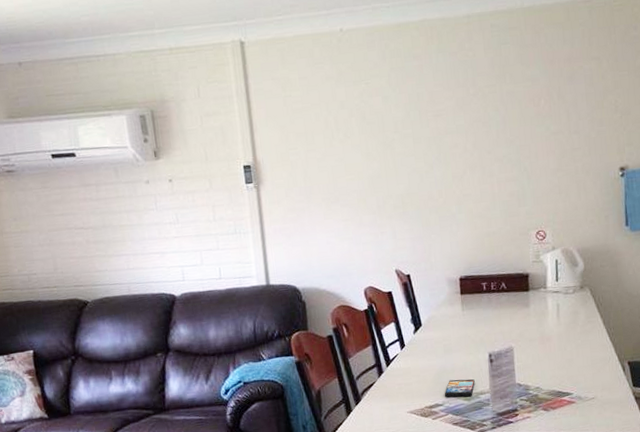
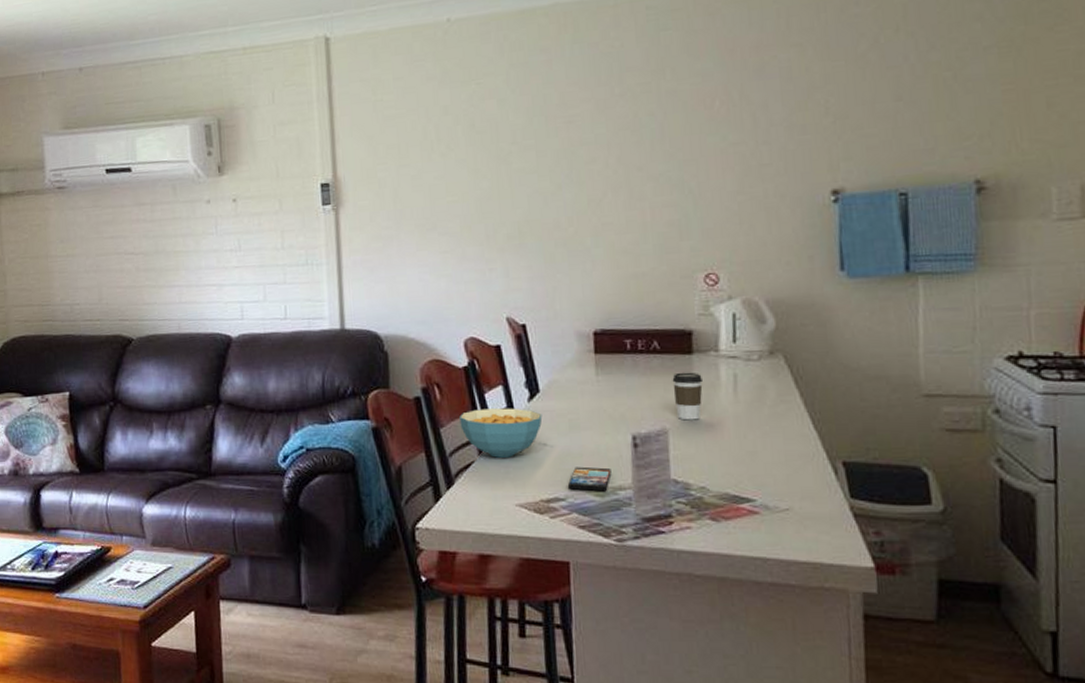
cereal bowl: none [363,339,425,378] -> present [460,408,543,458]
coffee cup: none [515,304,536,340] -> present [672,372,703,421]

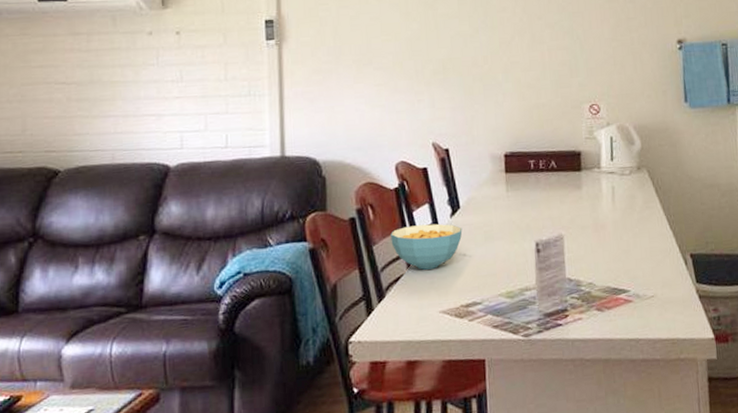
smartphone: present [567,466,612,492] -> none [483,272,519,294]
coffee cup: present [672,372,703,421] -> none [566,186,589,227]

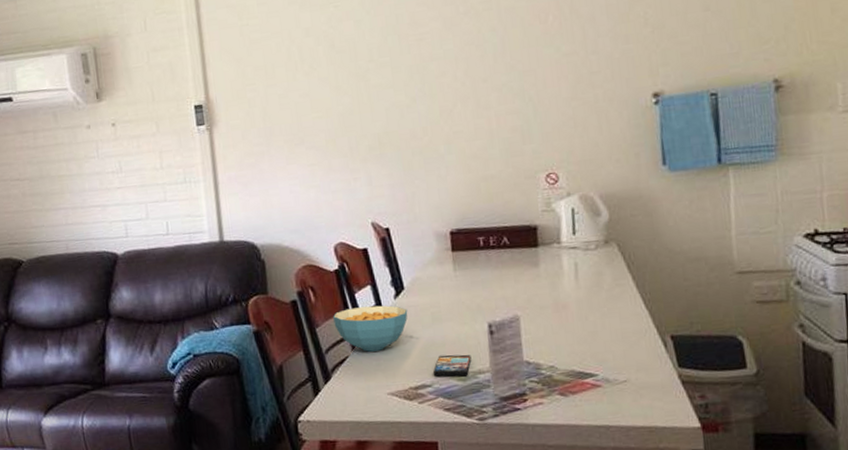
smartphone: none [483,272,519,294] -> present [433,354,472,377]

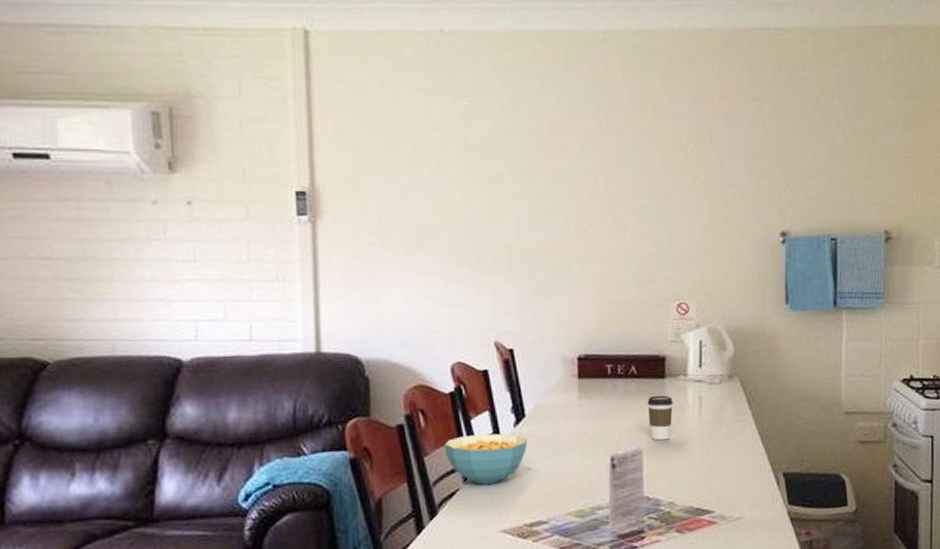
smartphone: present [433,354,472,377] -> none [550,489,591,513]
coffee cup: none [521,263,548,307] -> present [647,395,673,441]

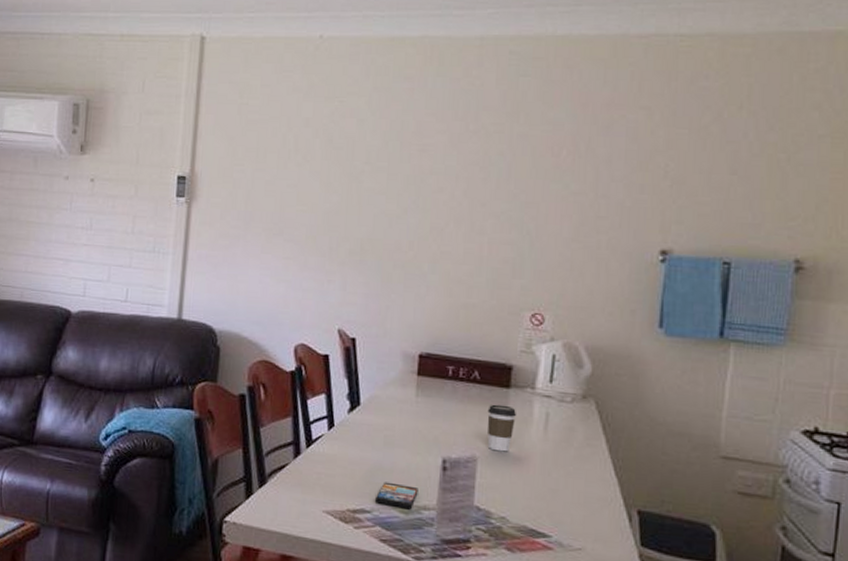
cereal bowl: present [445,433,528,485] -> none [280,413,360,465]
smartphone: none [550,489,591,513] -> present [374,482,418,510]

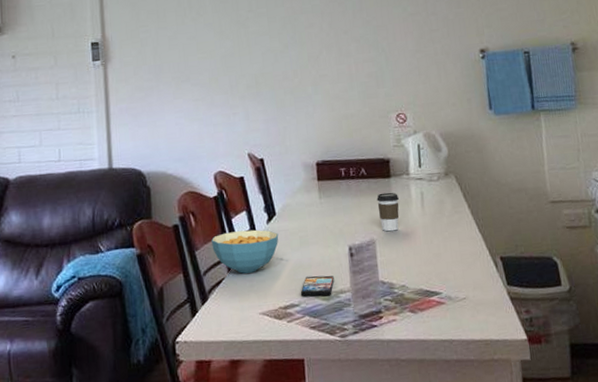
cereal bowl: none [280,413,360,465] -> present [211,229,279,274]

